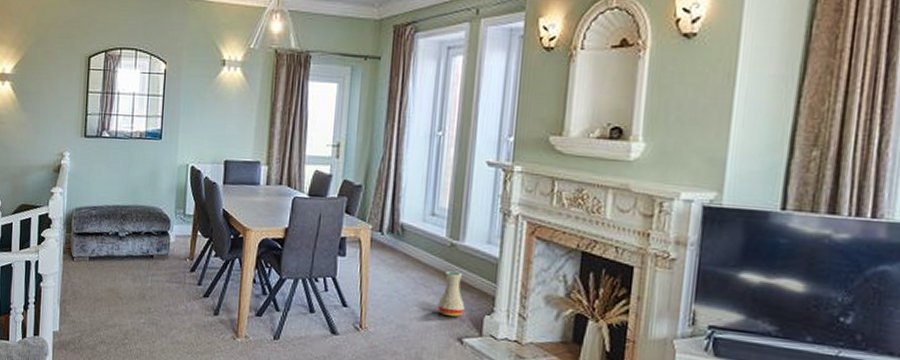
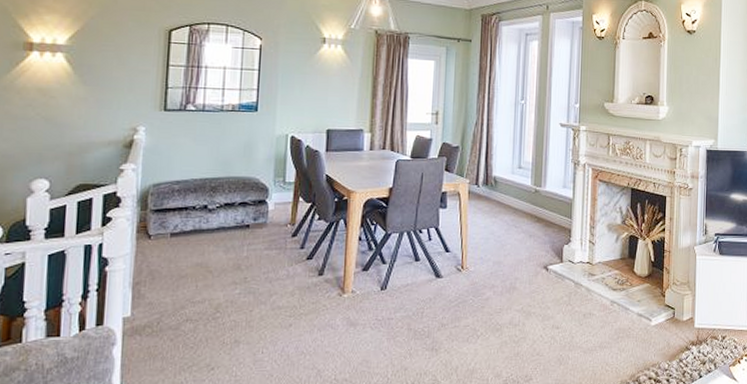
vase: present [437,271,465,317] -> none [527,212,548,249]

